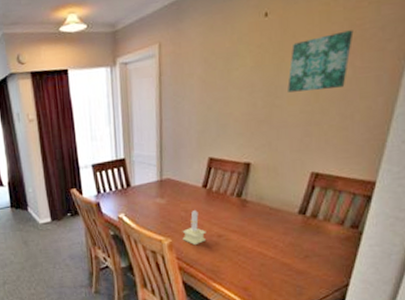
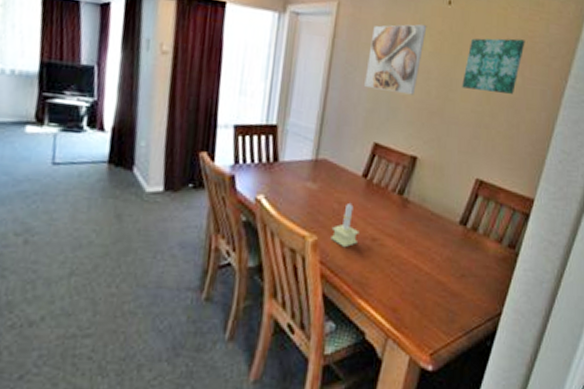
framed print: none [192,42,246,113] -> present [364,24,427,95]

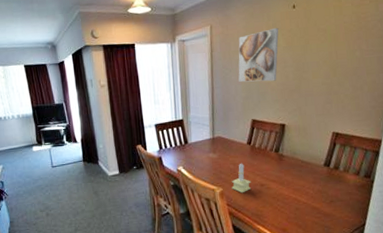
wall art: present [462,38,525,94] -> none [312,21,360,68]

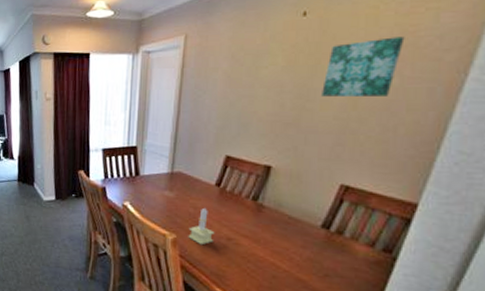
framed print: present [238,27,279,82] -> none [214,40,279,110]
wall art: none [312,21,360,68] -> present [322,36,405,97]

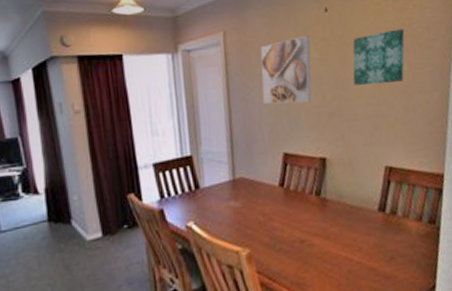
candle: present [188,207,215,245] -> none [261,212,288,255]
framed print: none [214,40,279,110] -> present [260,35,312,104]

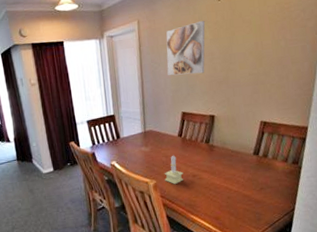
candle: none [261,212,288,255] -> present [164,155,184,185]
wall art: present [352,29,405,85] -> none [238,11,284,59]

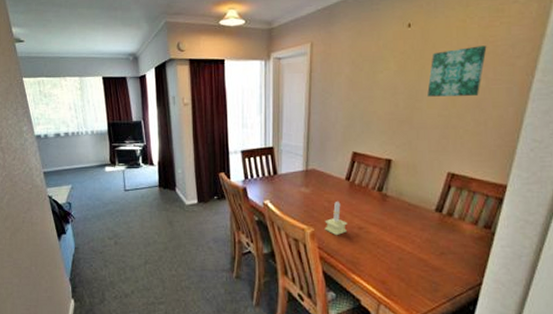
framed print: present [166,20,205,76] -> none [340,48,390,110]
wall art: none [238,11,284,59] -> present [427,45,487,97]

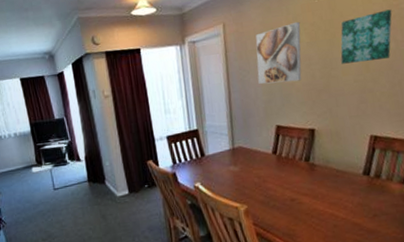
candle: present [324,200,348,236] -> none [256,175,280,211]
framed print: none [340,48,390,110] -> present [255,21,302,84]

